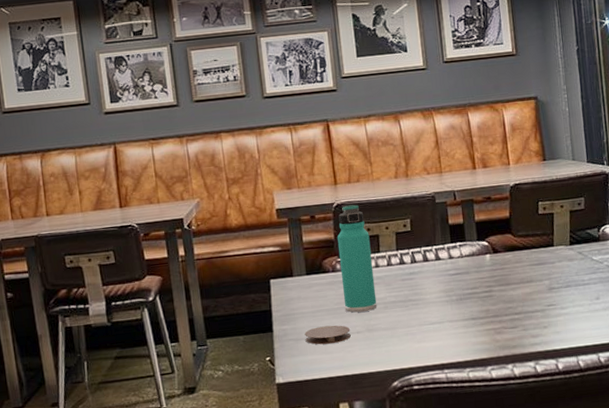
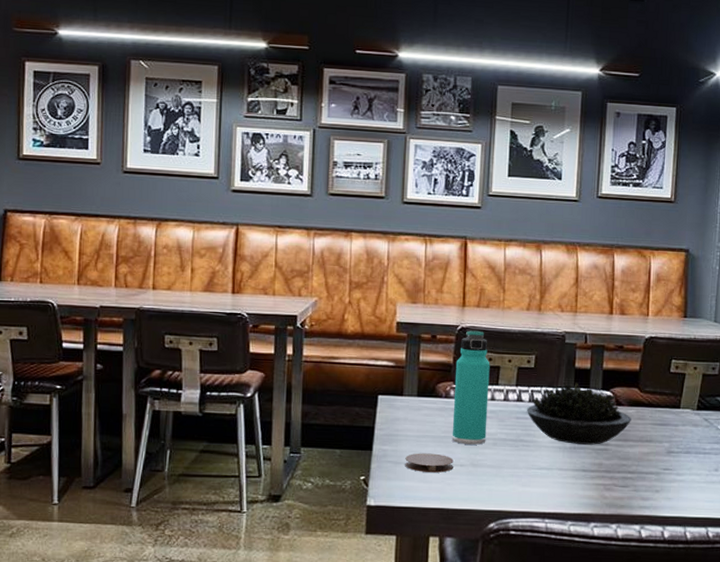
succulent plant: none [409,238,510,296] -> present [526,383,632,445]

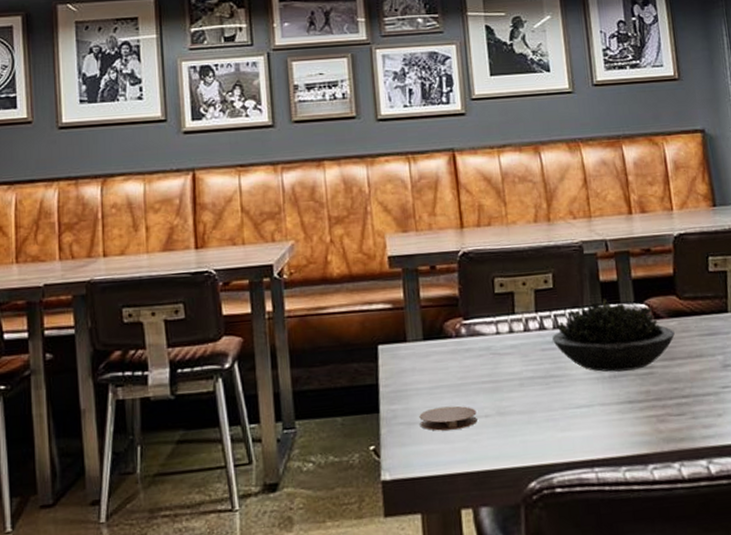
thermos bottle: present [451,330,490,445] -> none [462,253,511,391]

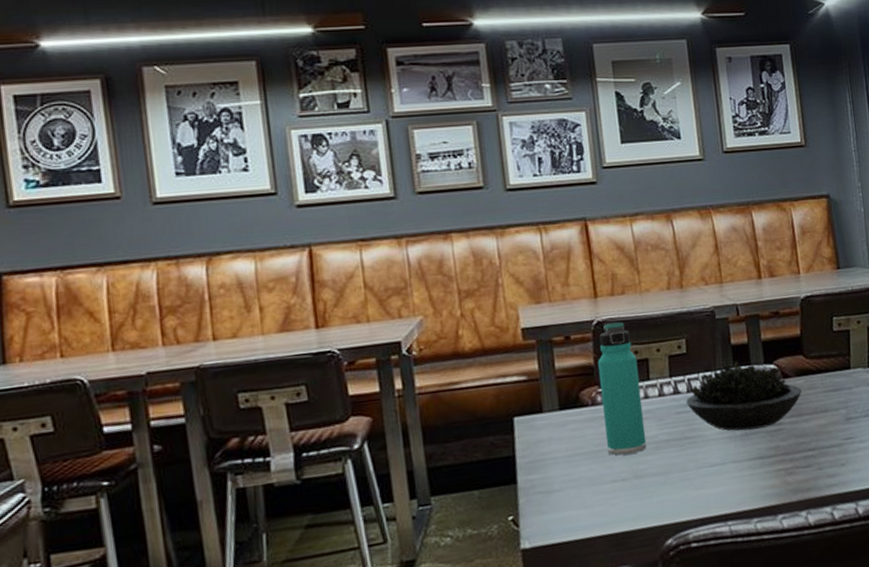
coaster: present [419,405,477,431] -> none [557,471,615,498]
thermos bottle: none [462,253,511,391] -> present [597,322,647,456]

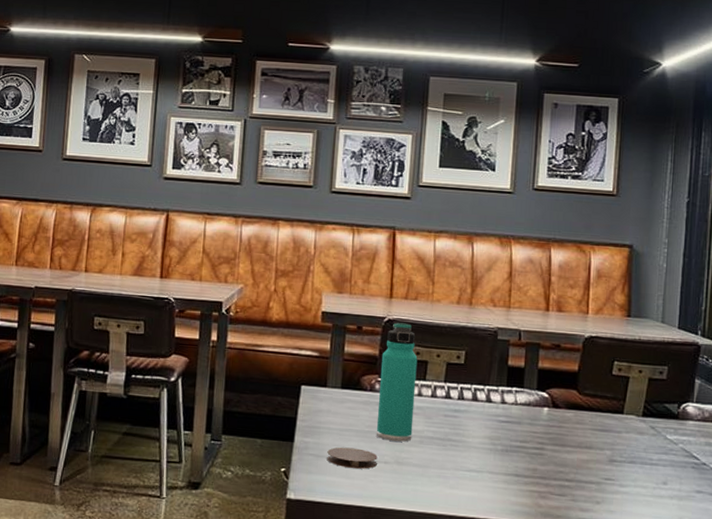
coaster: none [557,471,615,498] -> present [327,447,378,469]
succulent plant: present [685,361,802,431] -> none [455,381,569,449]

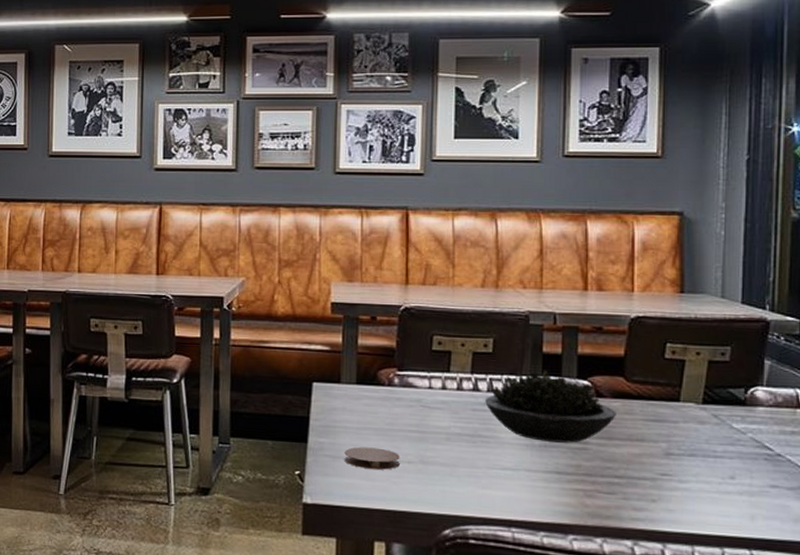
thermos bottle: present [376,322,418,442] -> none [397,310,440,440]
succulent plant: none [455,381,569,449] -> present [484,370,616,443]

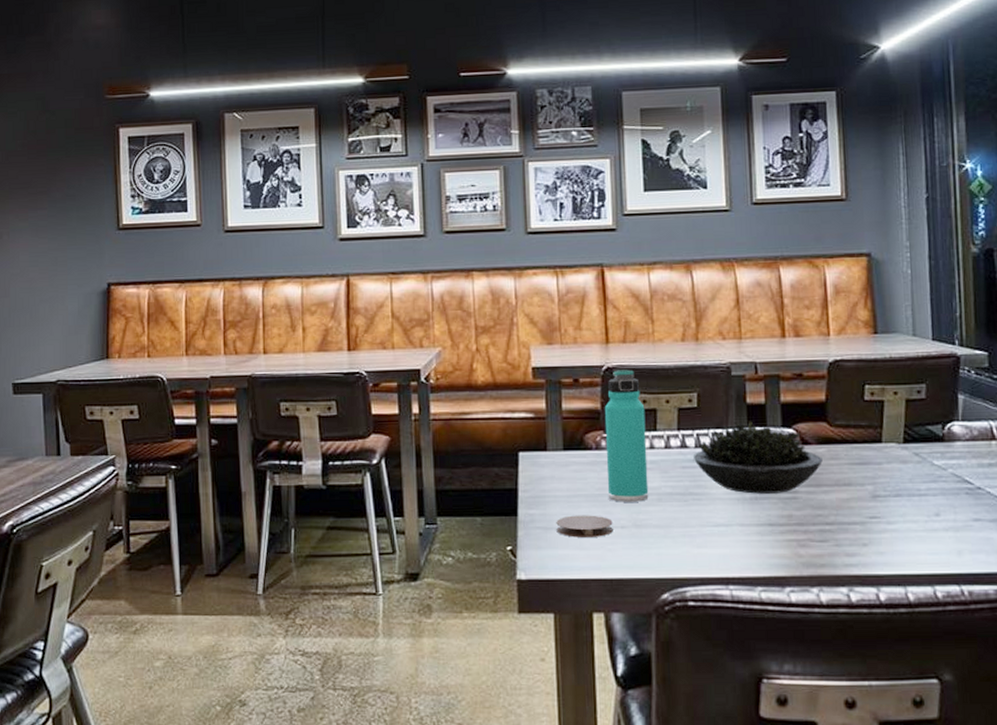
thermos bottle: none [397,310,440,440] -> present [604,369,649,502]

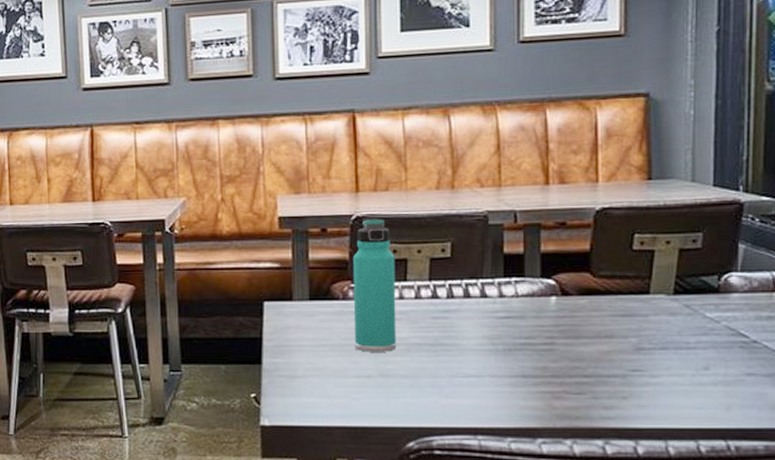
coaster: present [556,515,613,538] -> none [301,364,359,386]
succulent plant: present [692,421,823,494] -> none [444,271,583,345]

